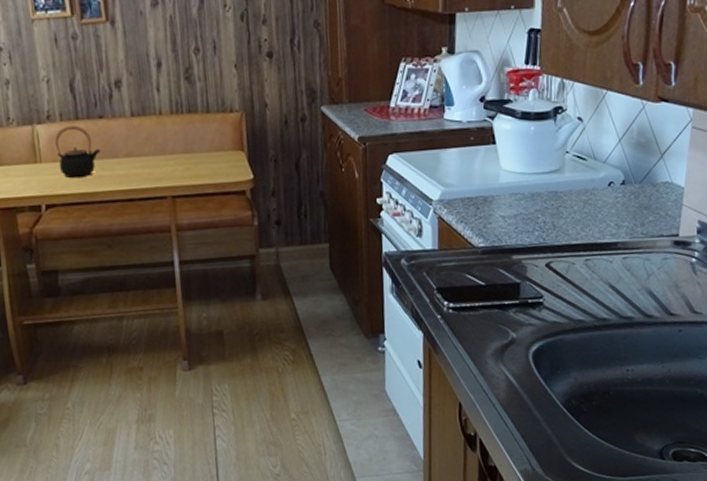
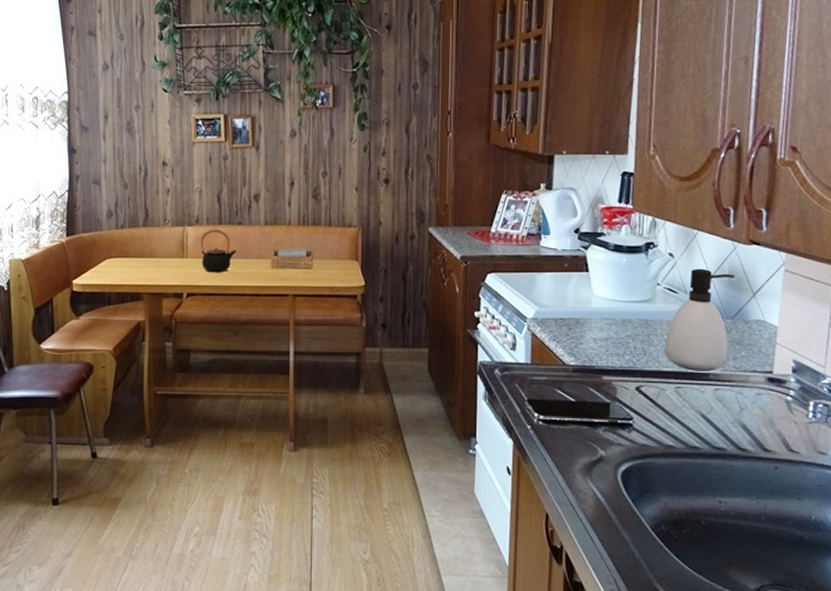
napkin holder: none [141,140,193,168] -> present [270,248,314,269]
soap dispenser: none [573,131,644,242] -> present [664,268,735,371]

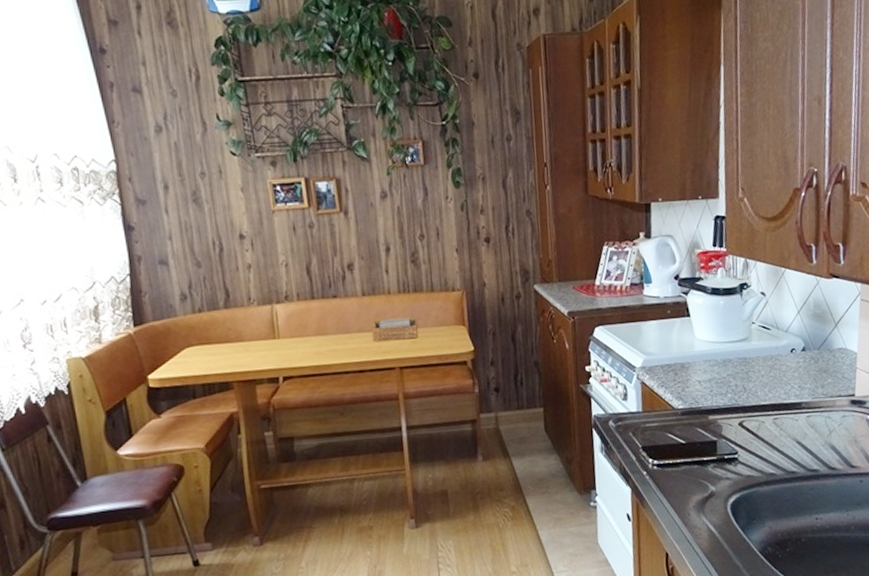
teapot: present [200,229,237,272] -> none [292,304,334,352]
soap dispenser: present [664,268,735,371] -> none [761,304,820,402]

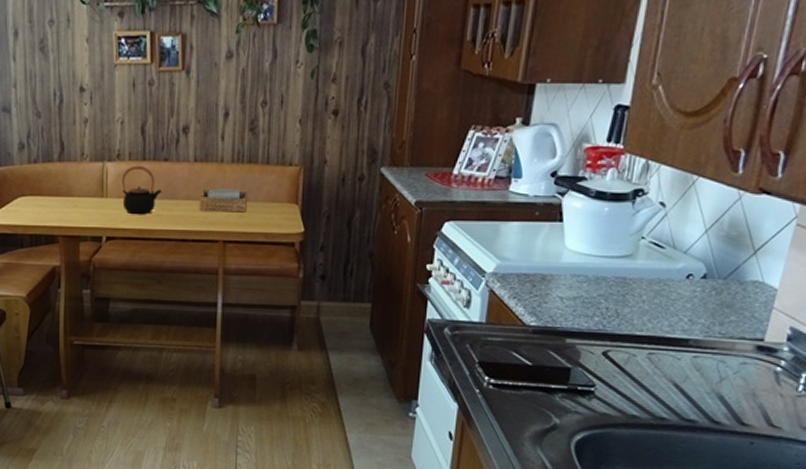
teapot: none [292,304,334,352] -> present [121,165,162,214]

